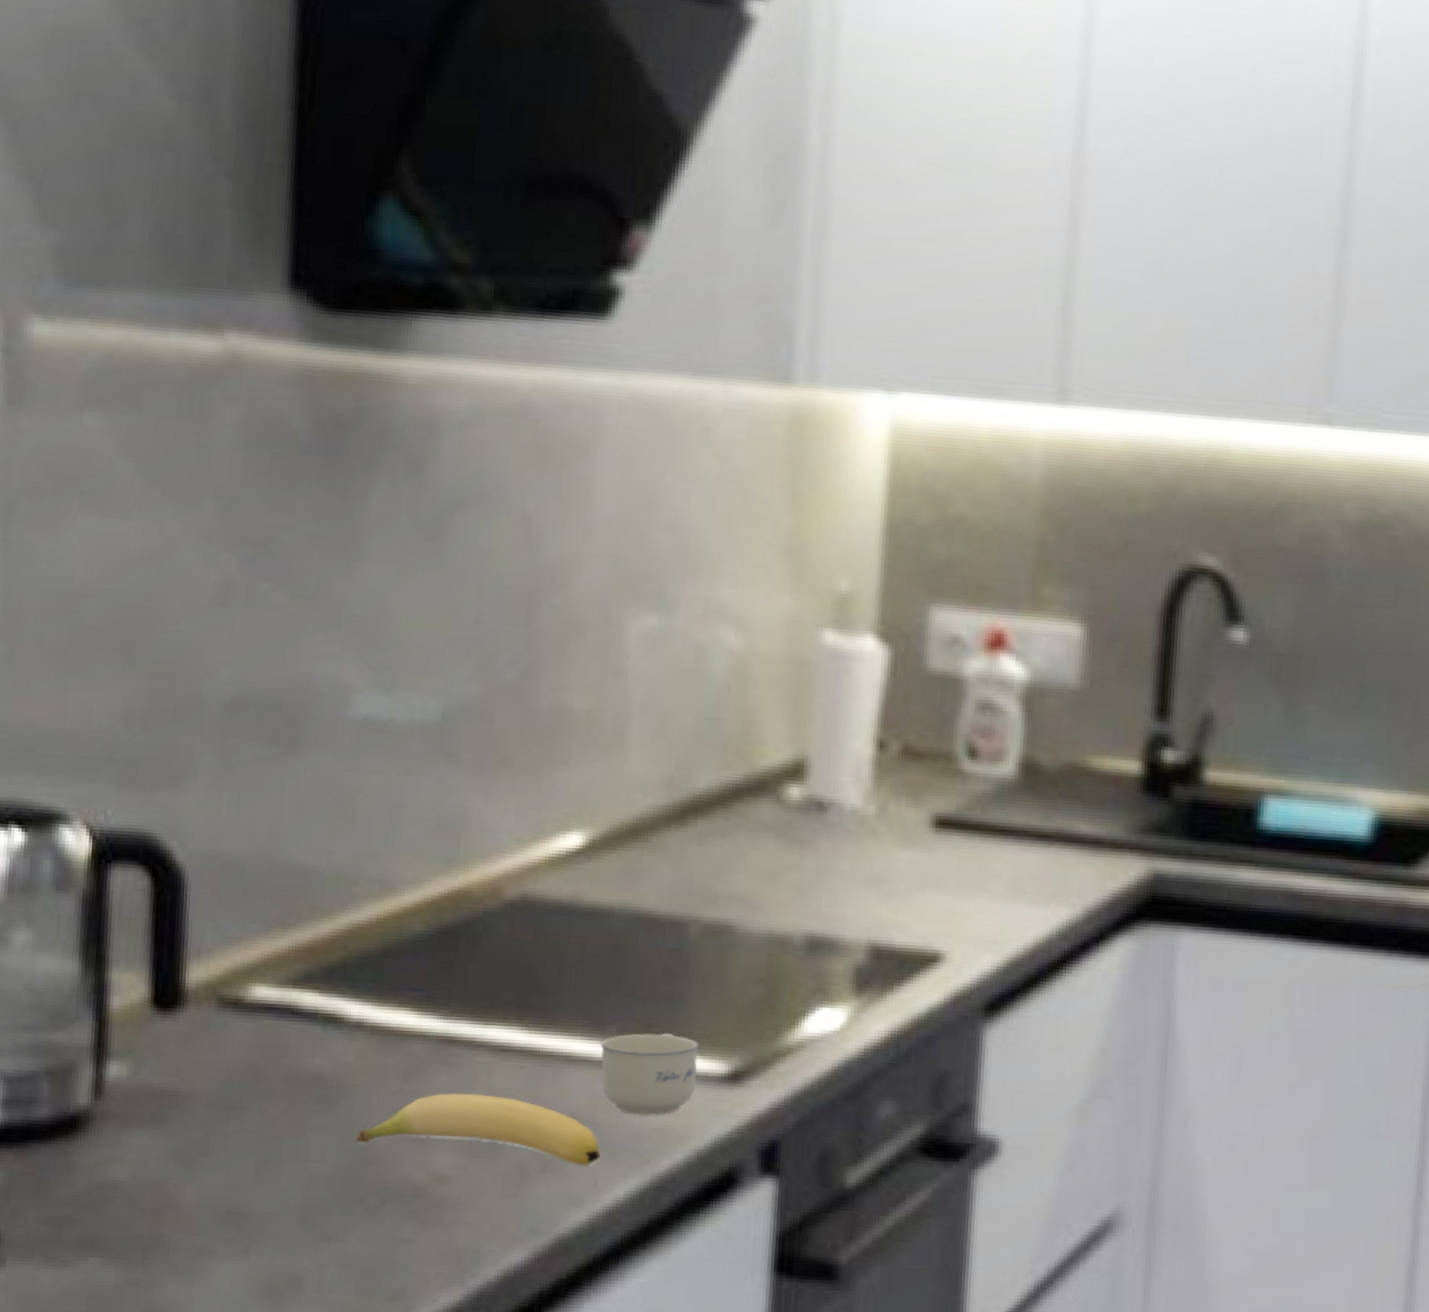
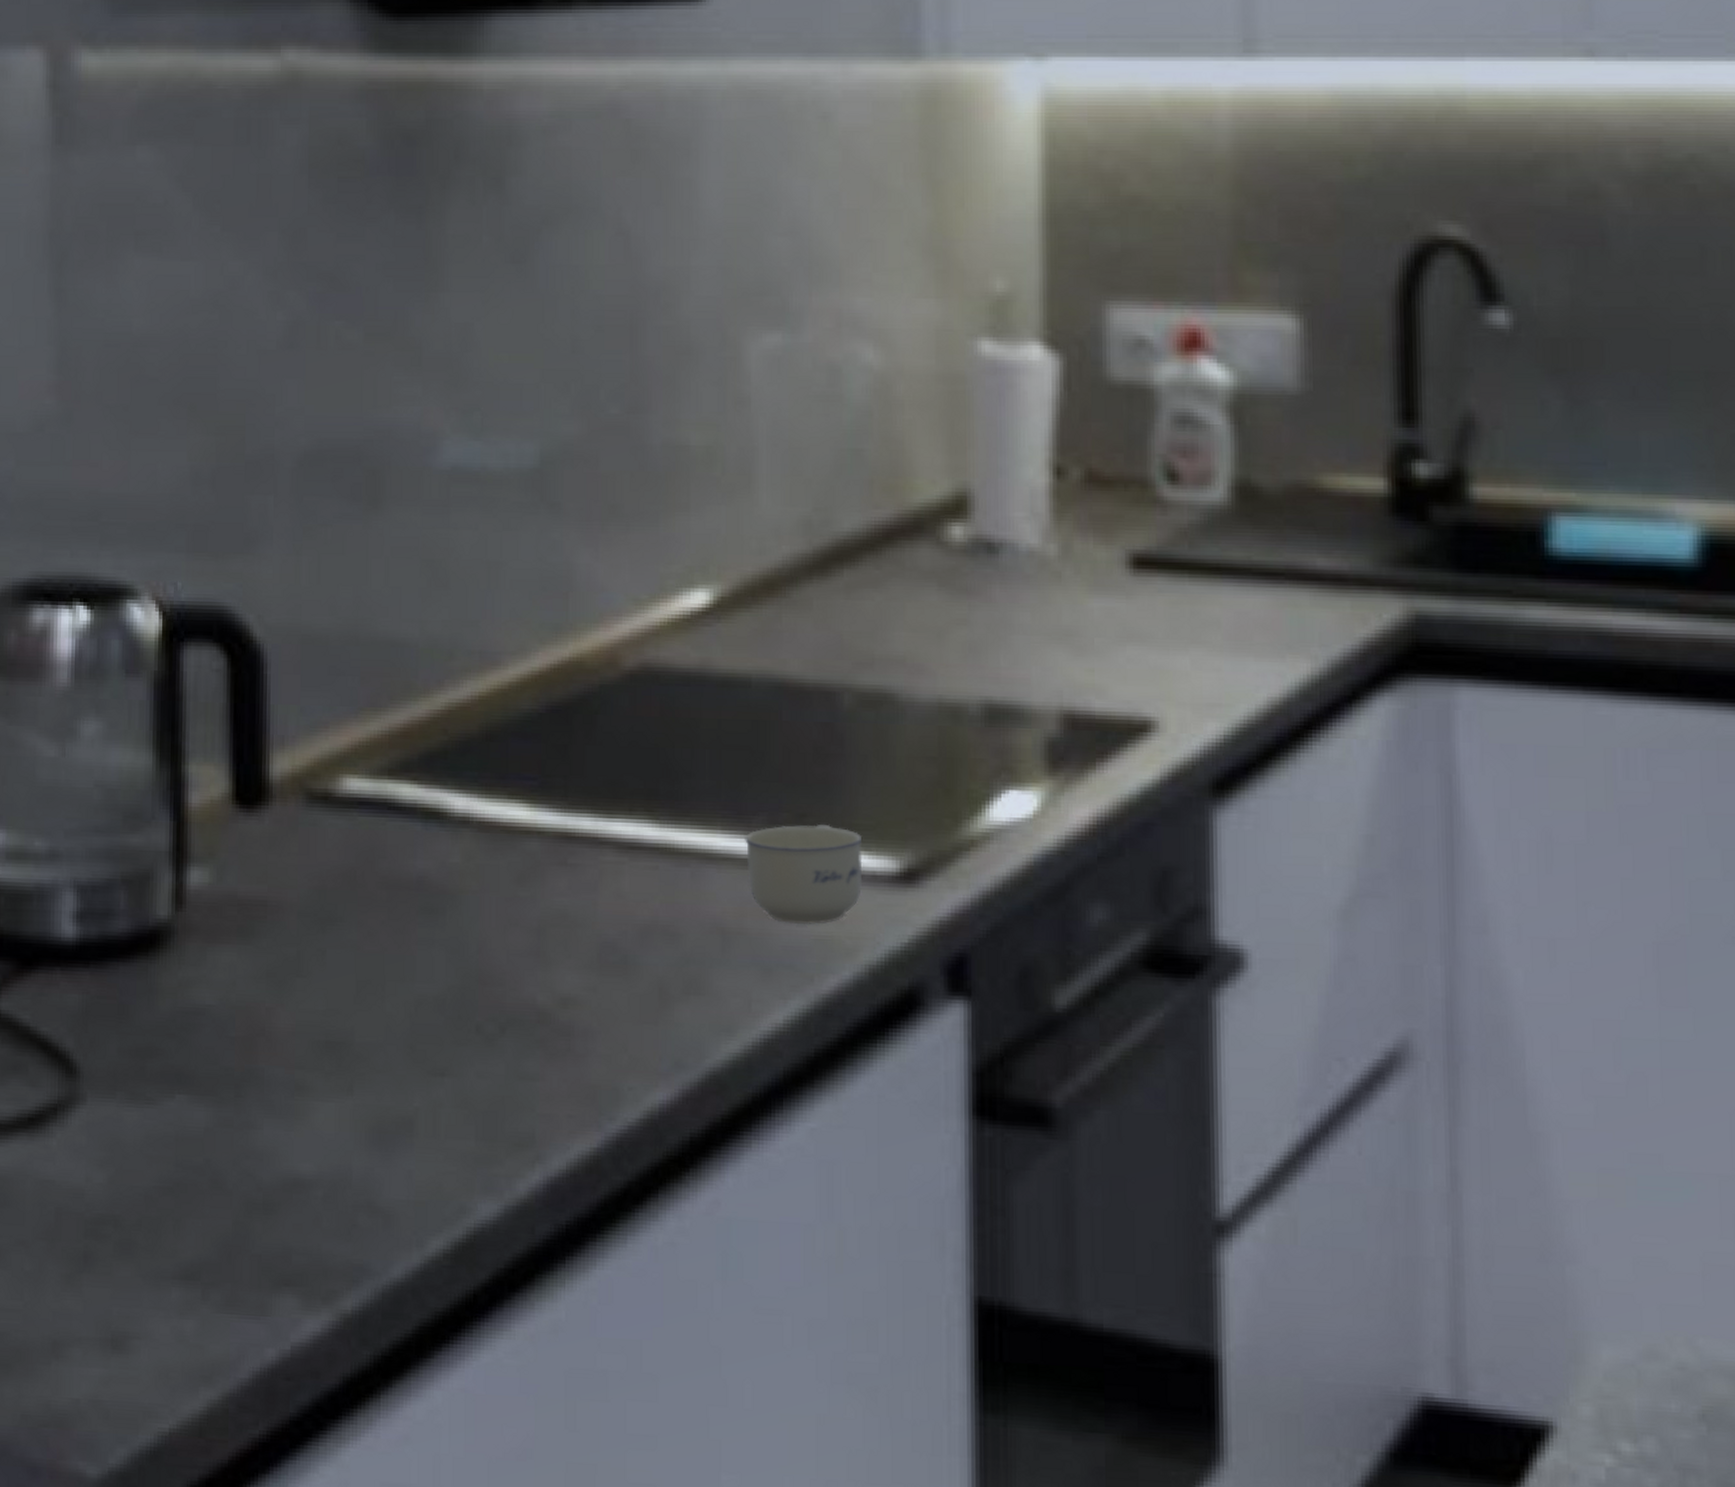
banana: present [354,1093,600,1166] -> none [466,899,753,986]

